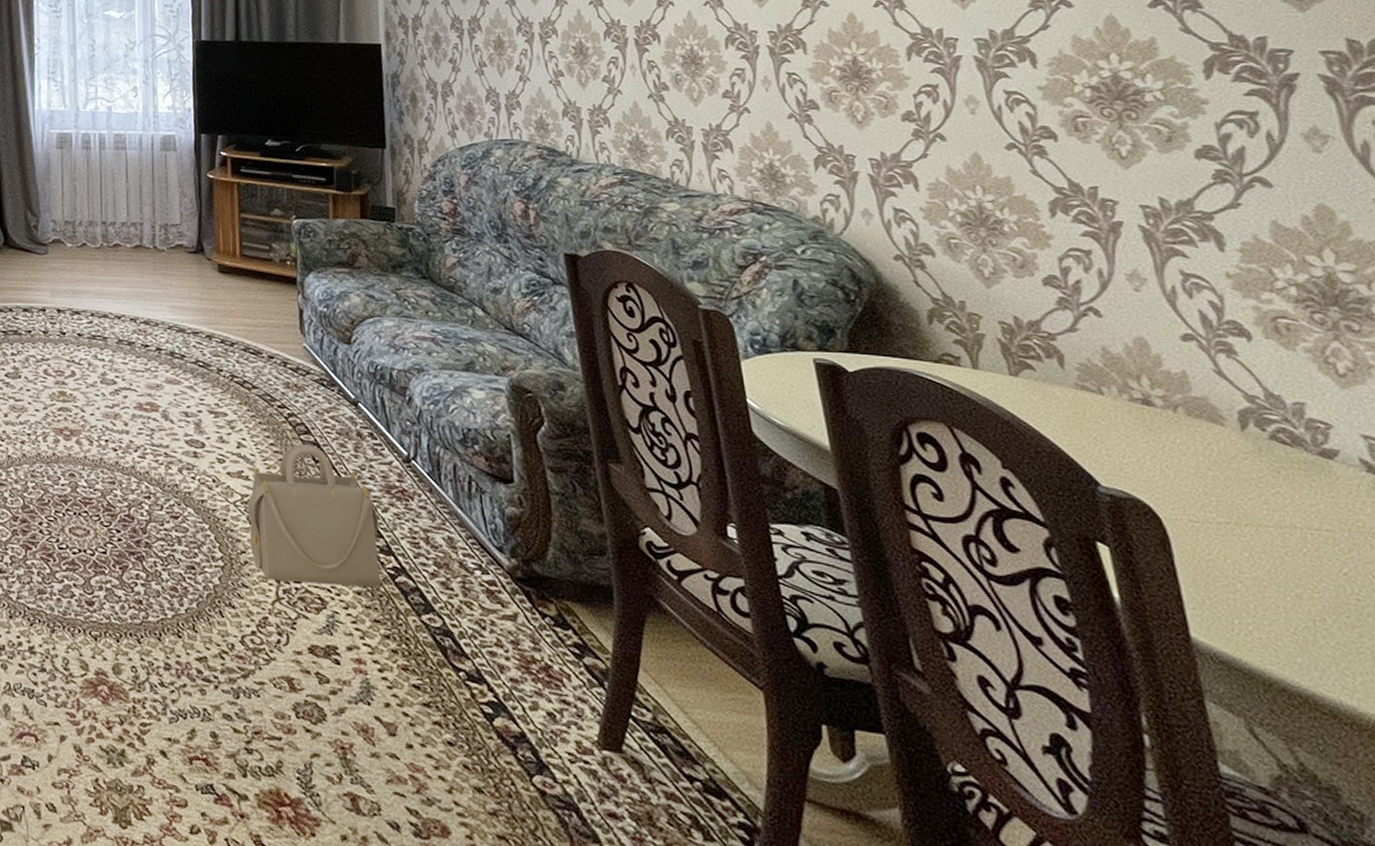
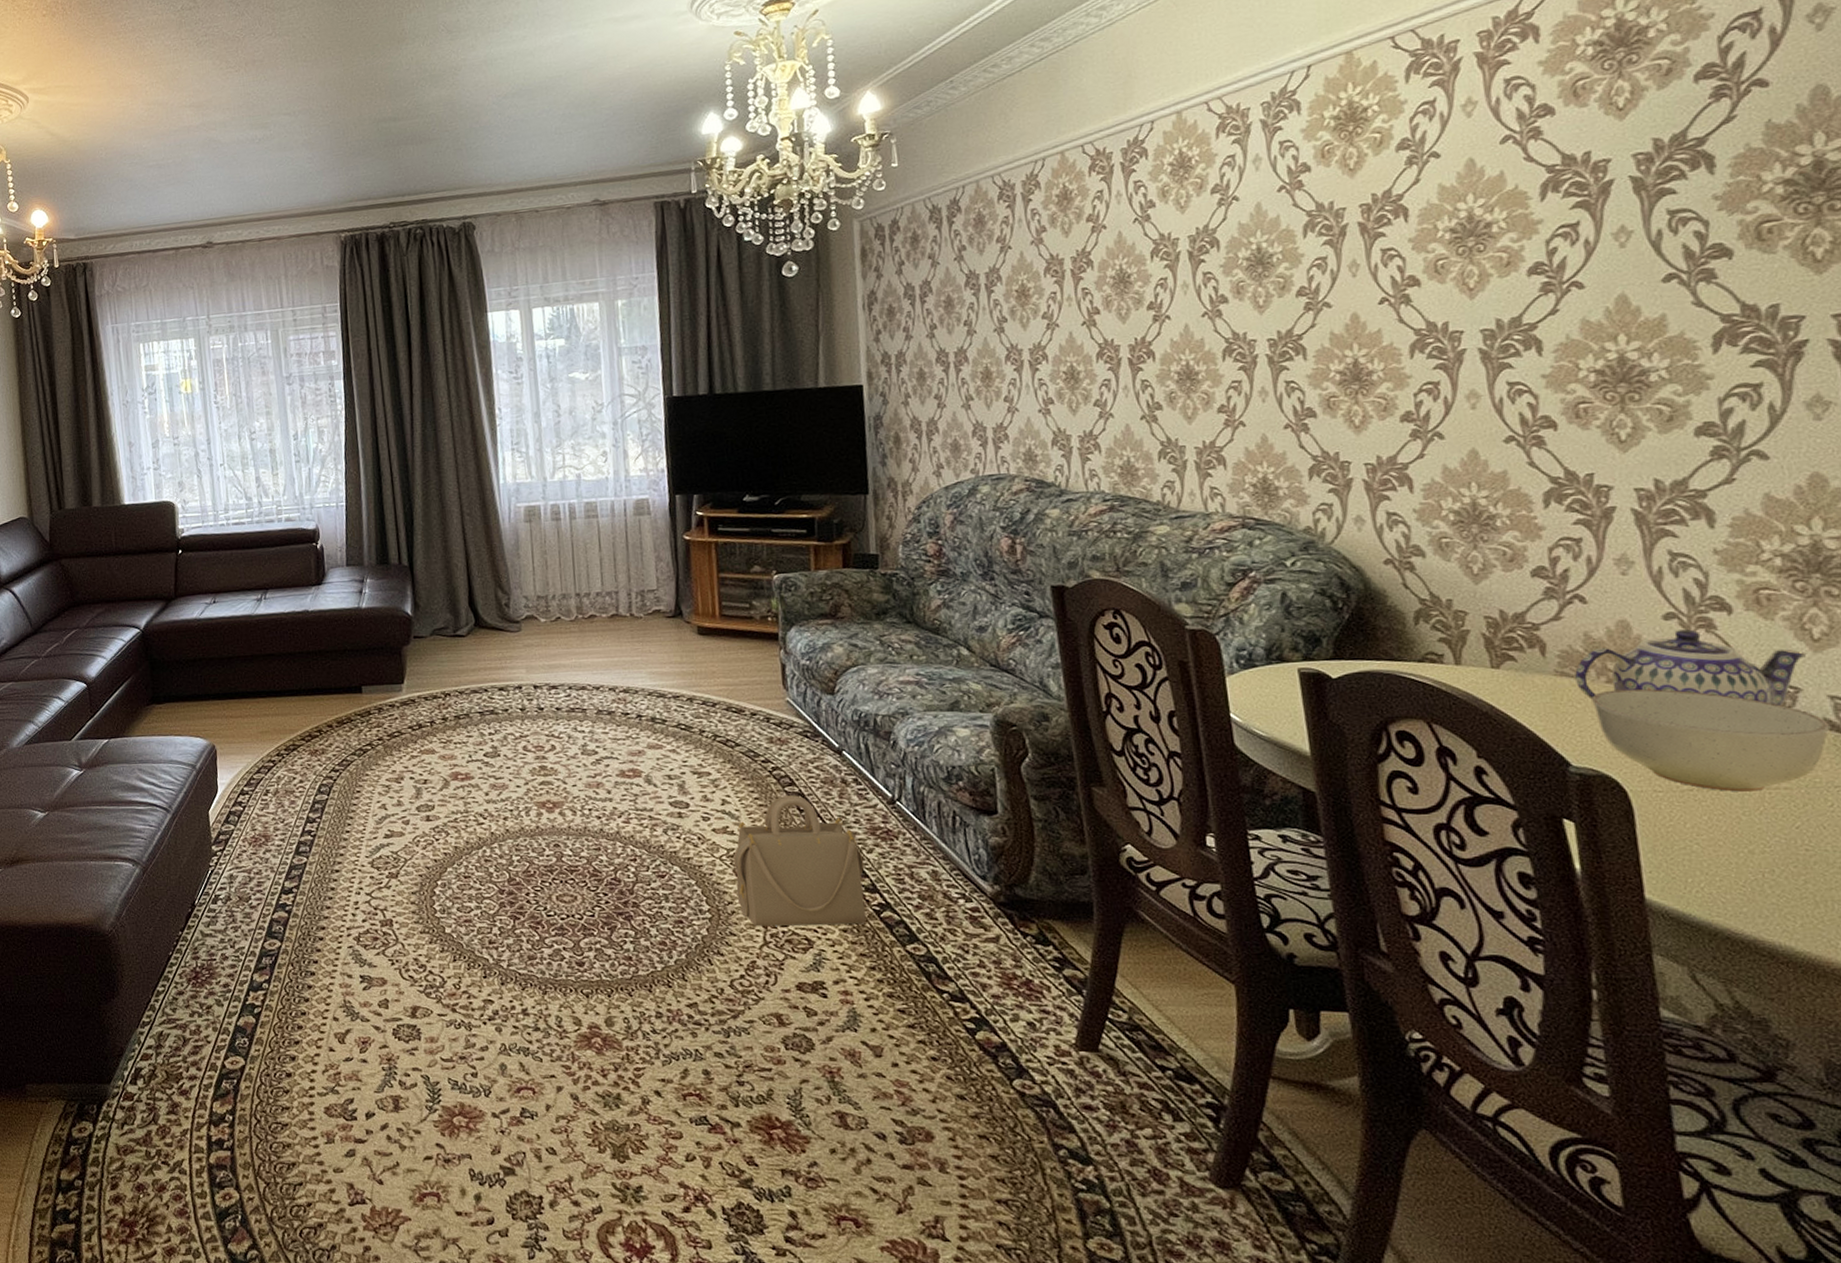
teapot: none [1096,351,1333,442] -> present [1575,628,1806,707]
bowl: none [1115,409,1366,531] -> present [1592,688,1829,792]

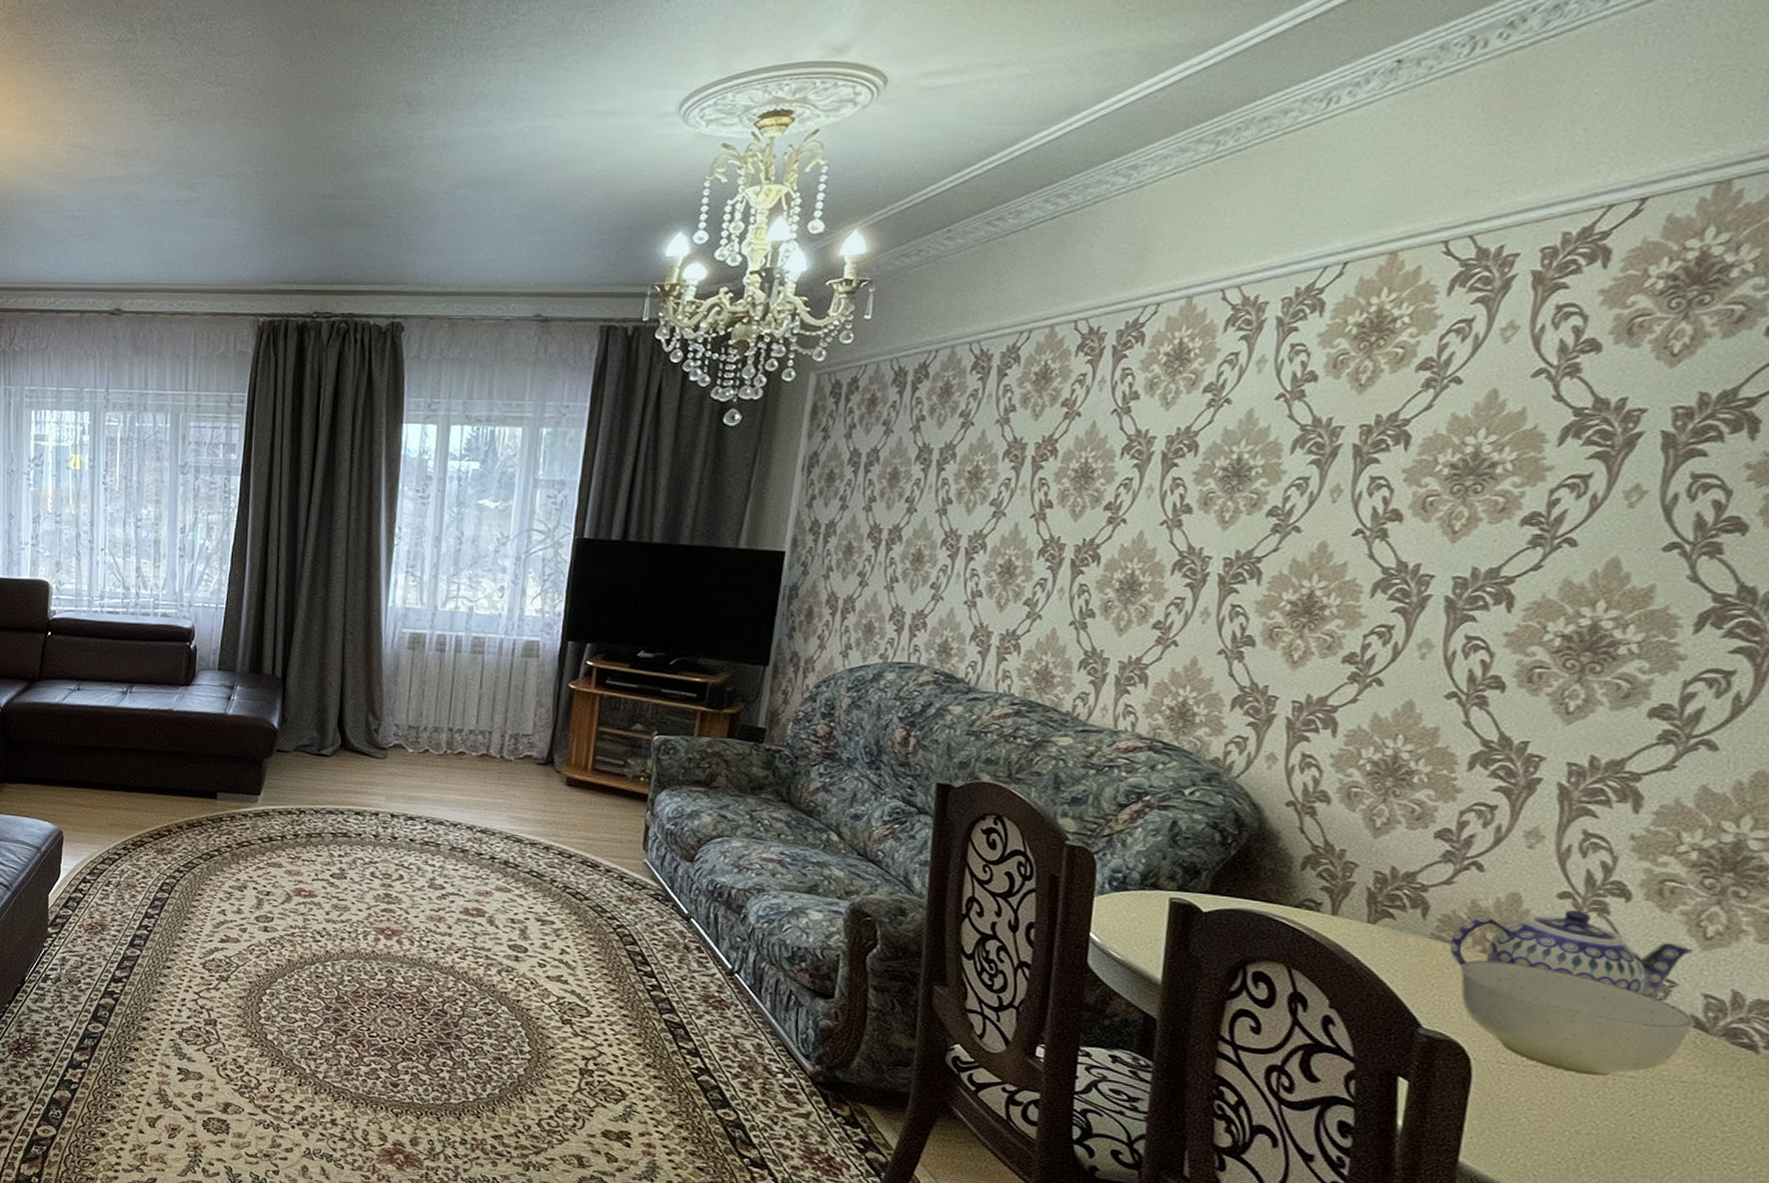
handbag: present [733,795,867,927] -> none [559,953,692,1084]

